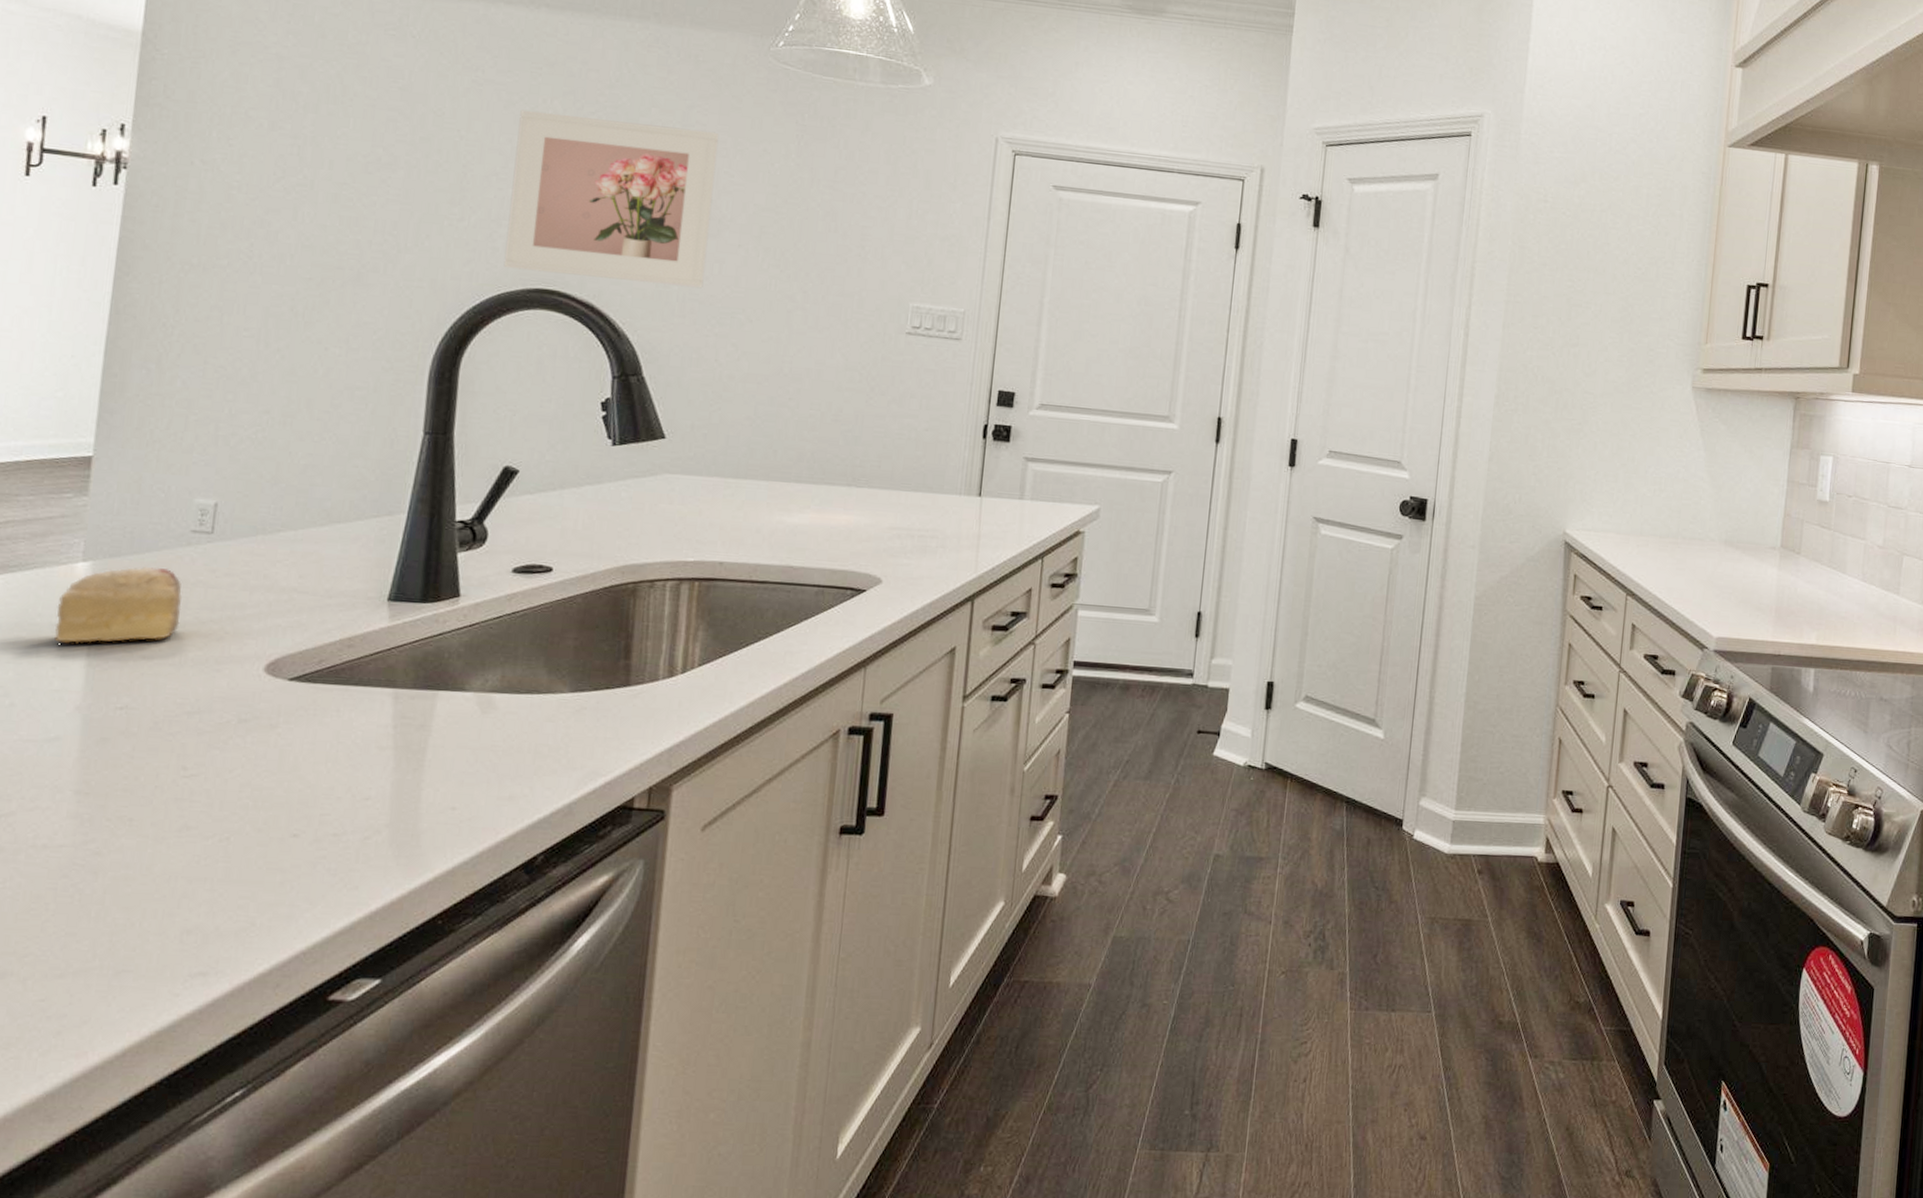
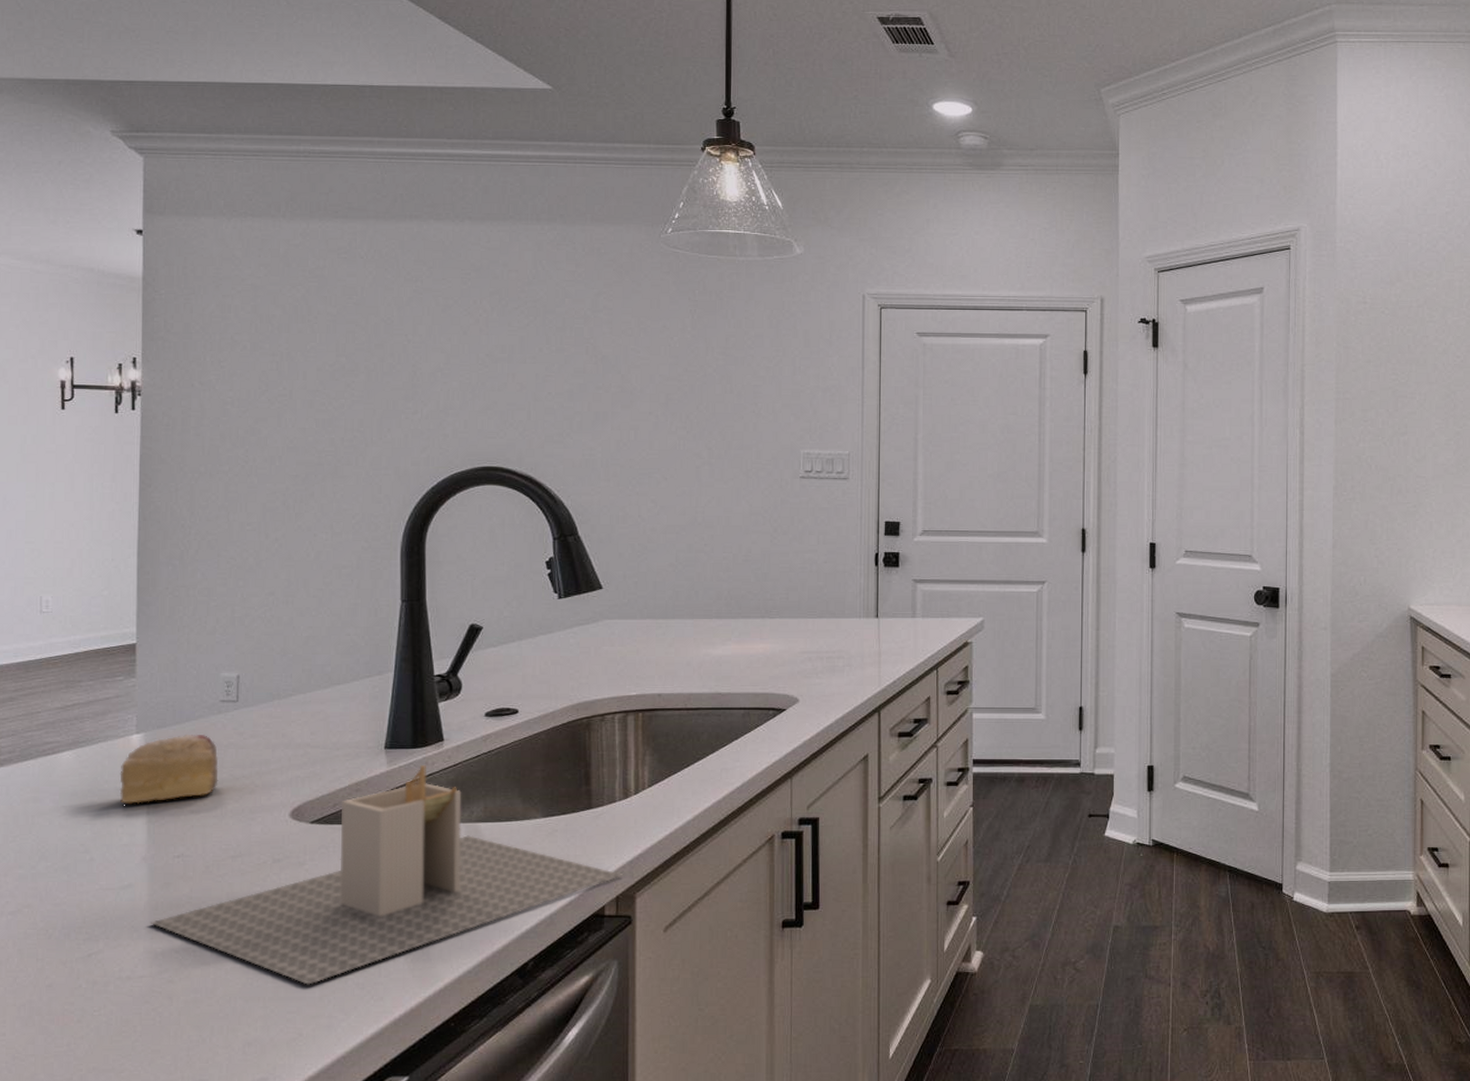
utensil holder: none [79,621,659,867] -> present [151,764,623,985]
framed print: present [503,109,719,289] -> none [454,311,624,454]

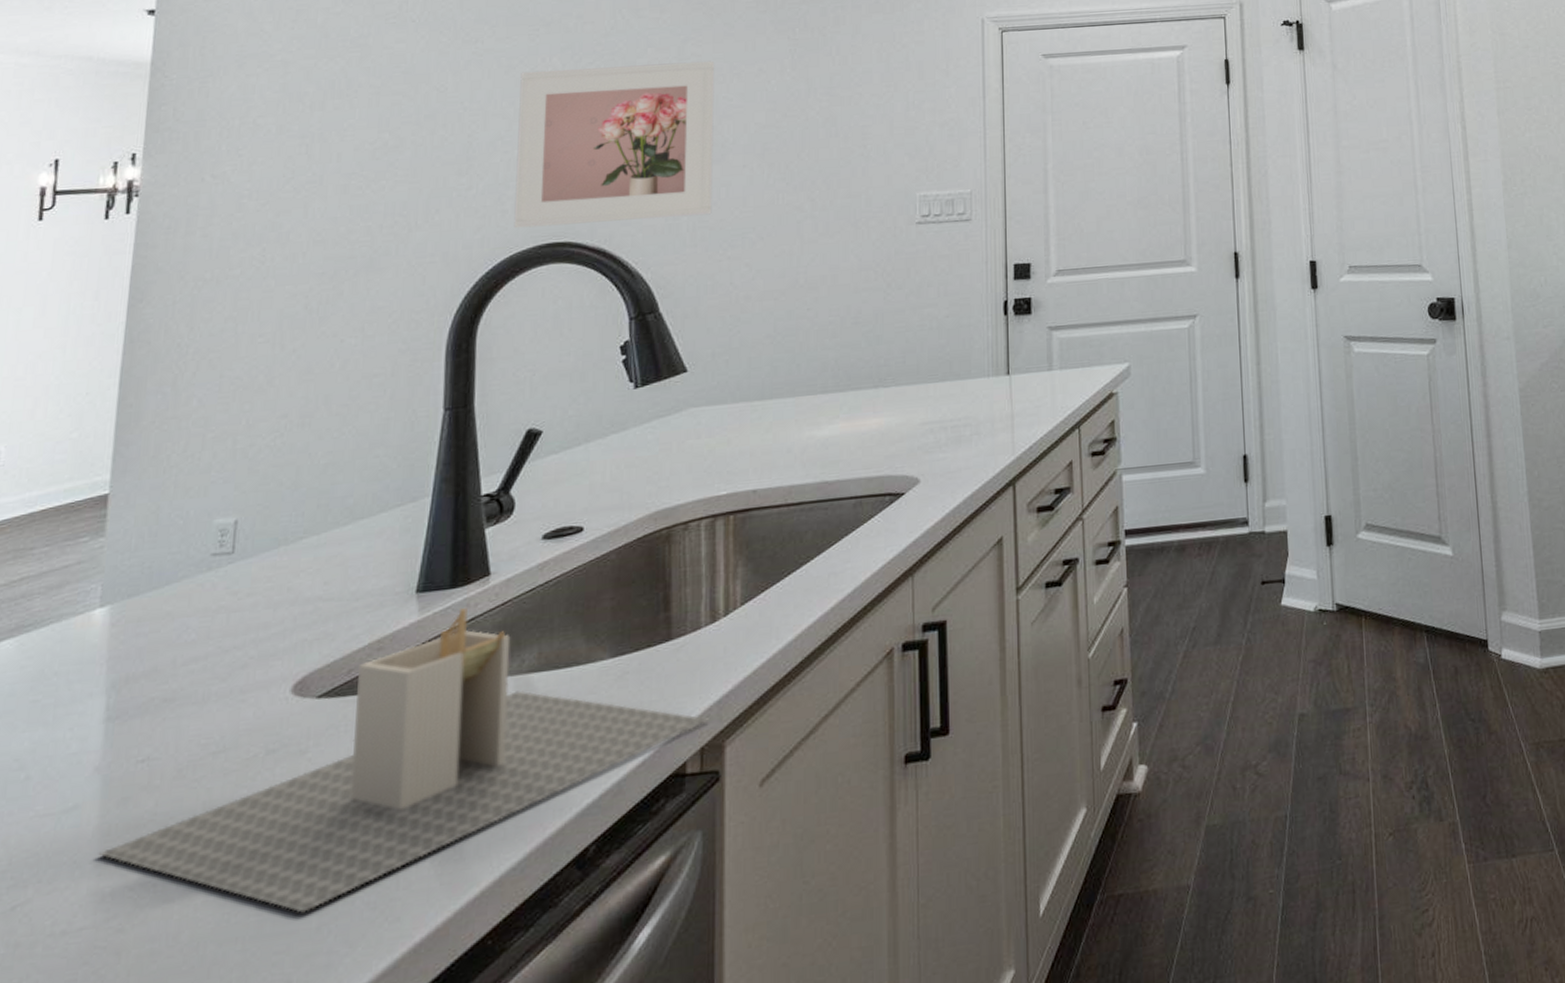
cake slice: present [119,734,219,805] -> none [72,599,203,700]
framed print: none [454,311,624,454] -> present [514,60,715,229]

